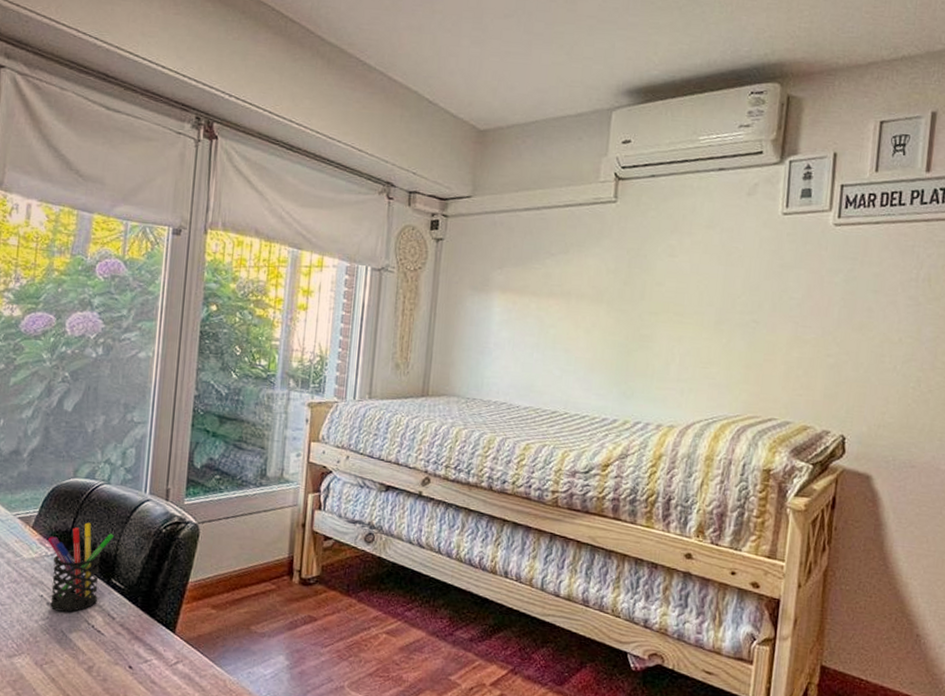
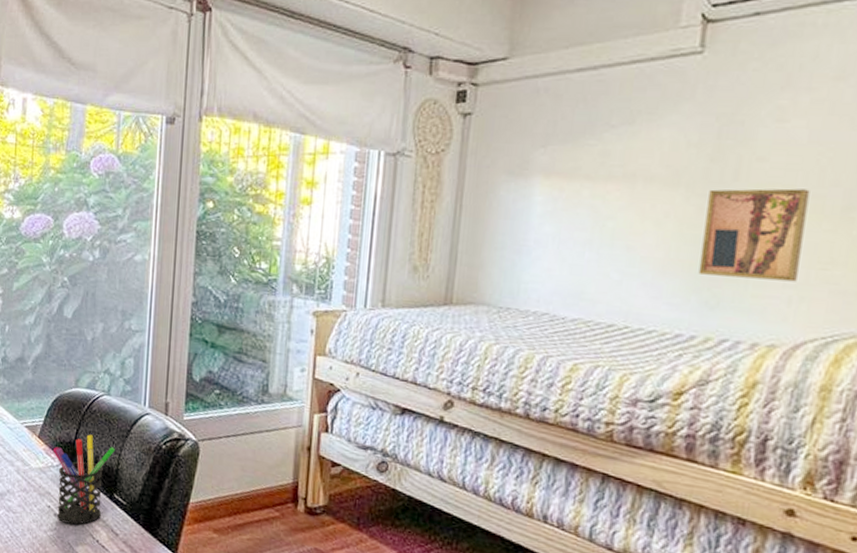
wall art: none [618,306,693,377] -> present [698,188,810,282]

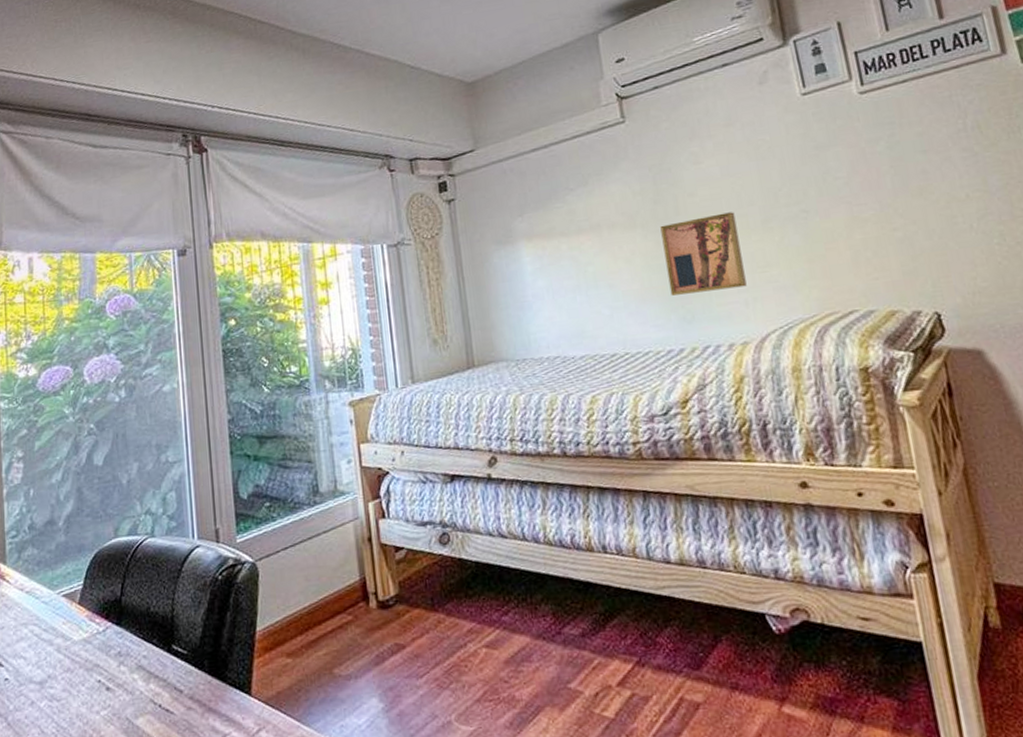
pen holder: present [52,434,116,525] -> none [96,585,168,696]

